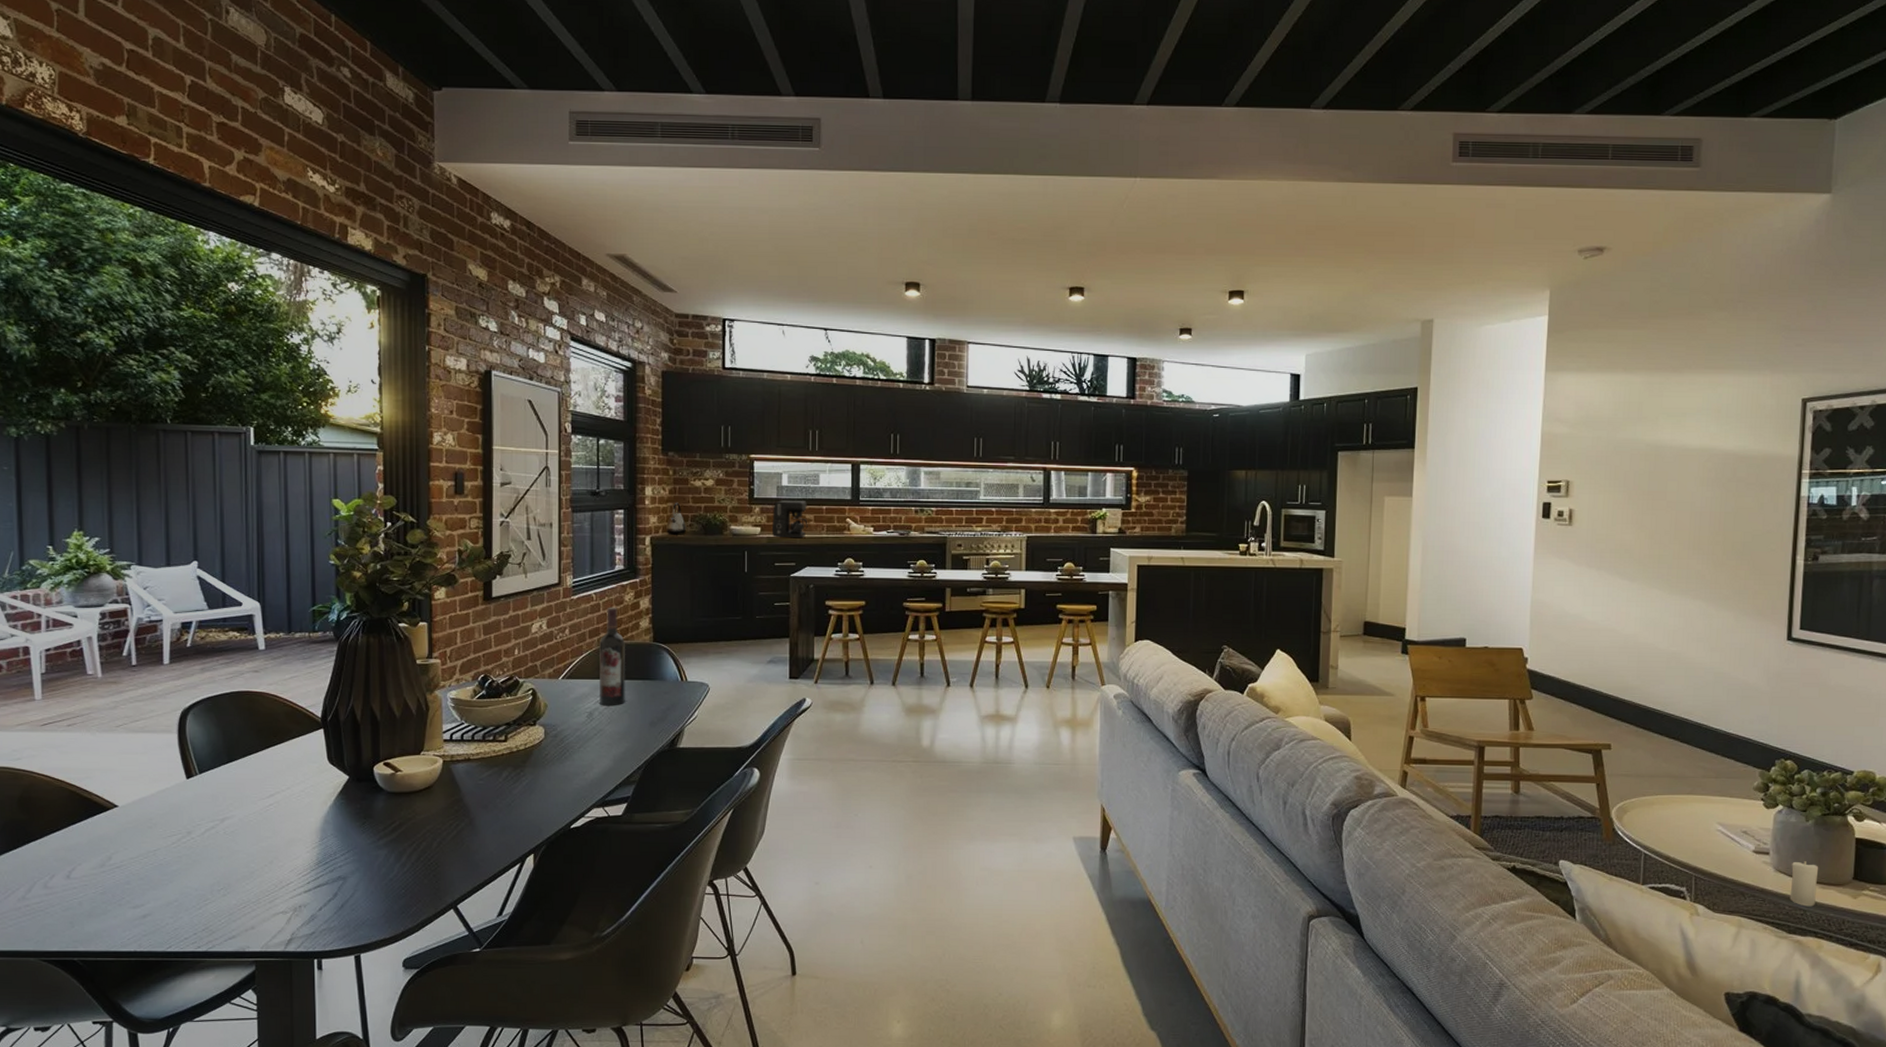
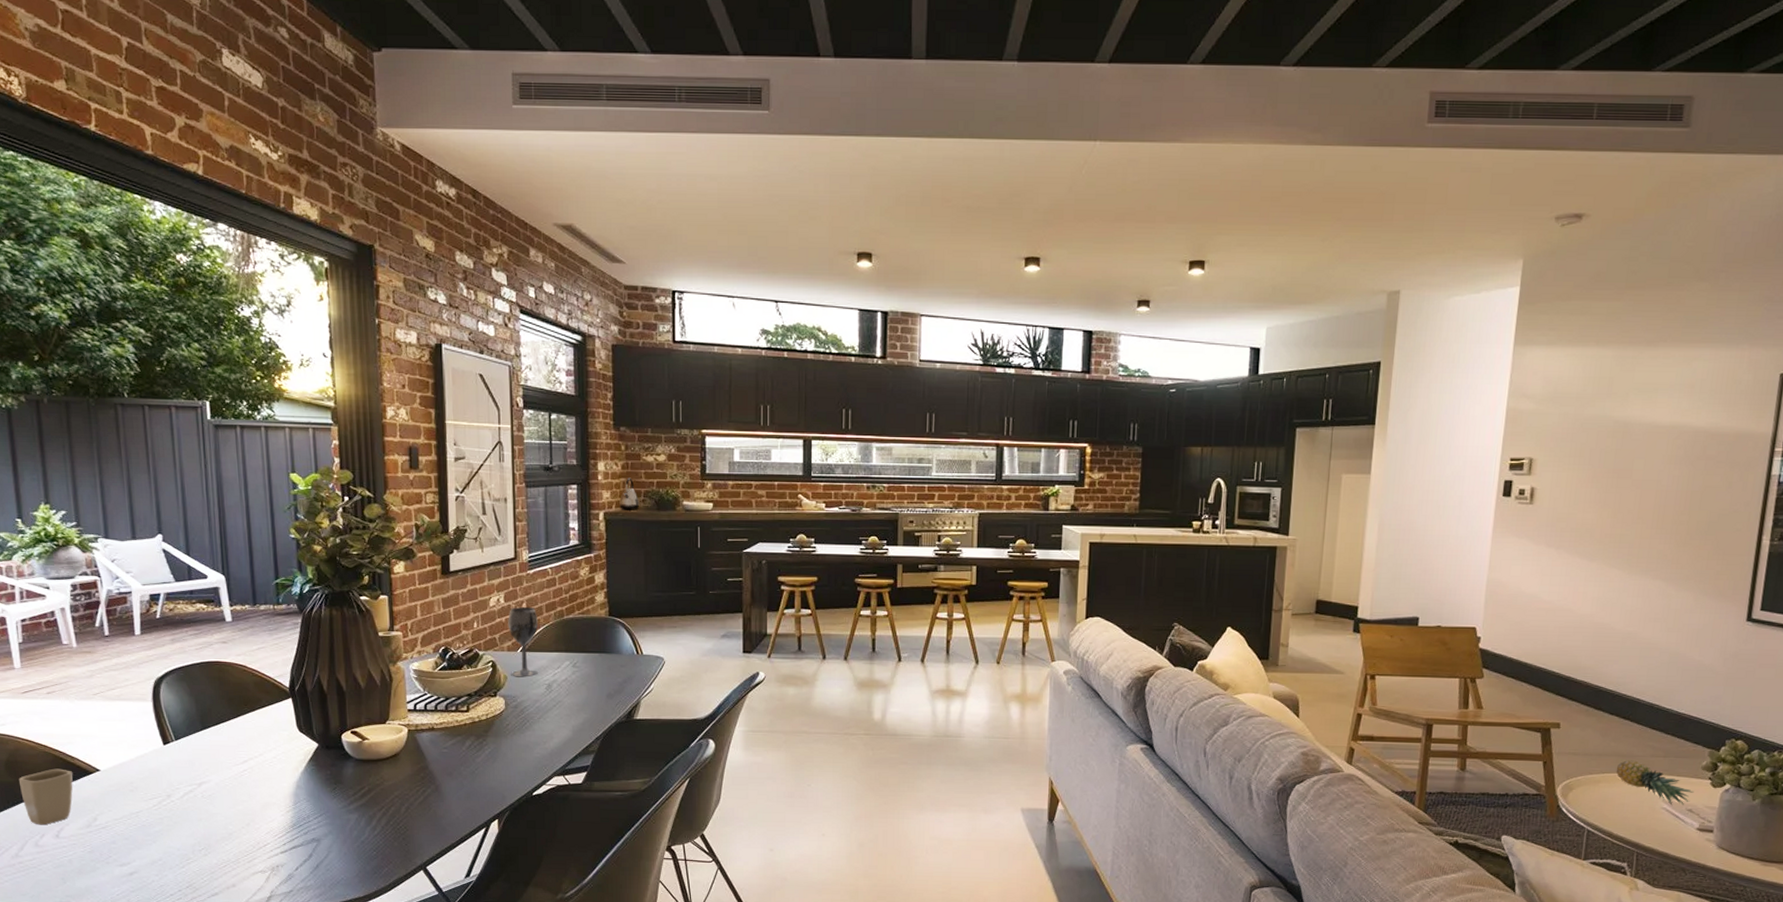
mug: none [31,805,89,865] -> present [18,768,73,825]
wine glass: none [550,632,581,706] -> present [508,606,539,678]
wine bottle: present [599,607,625,706] -> none [556,581,583,679]
coffee maker: present [773,500,808,538] -> none [725,476,760,514]
fruit: none [1669,781,1748,827] -> present [1616,760,1694,805]
candle: present [1789,861,1819,907] -> none [1730,839,1762,883]

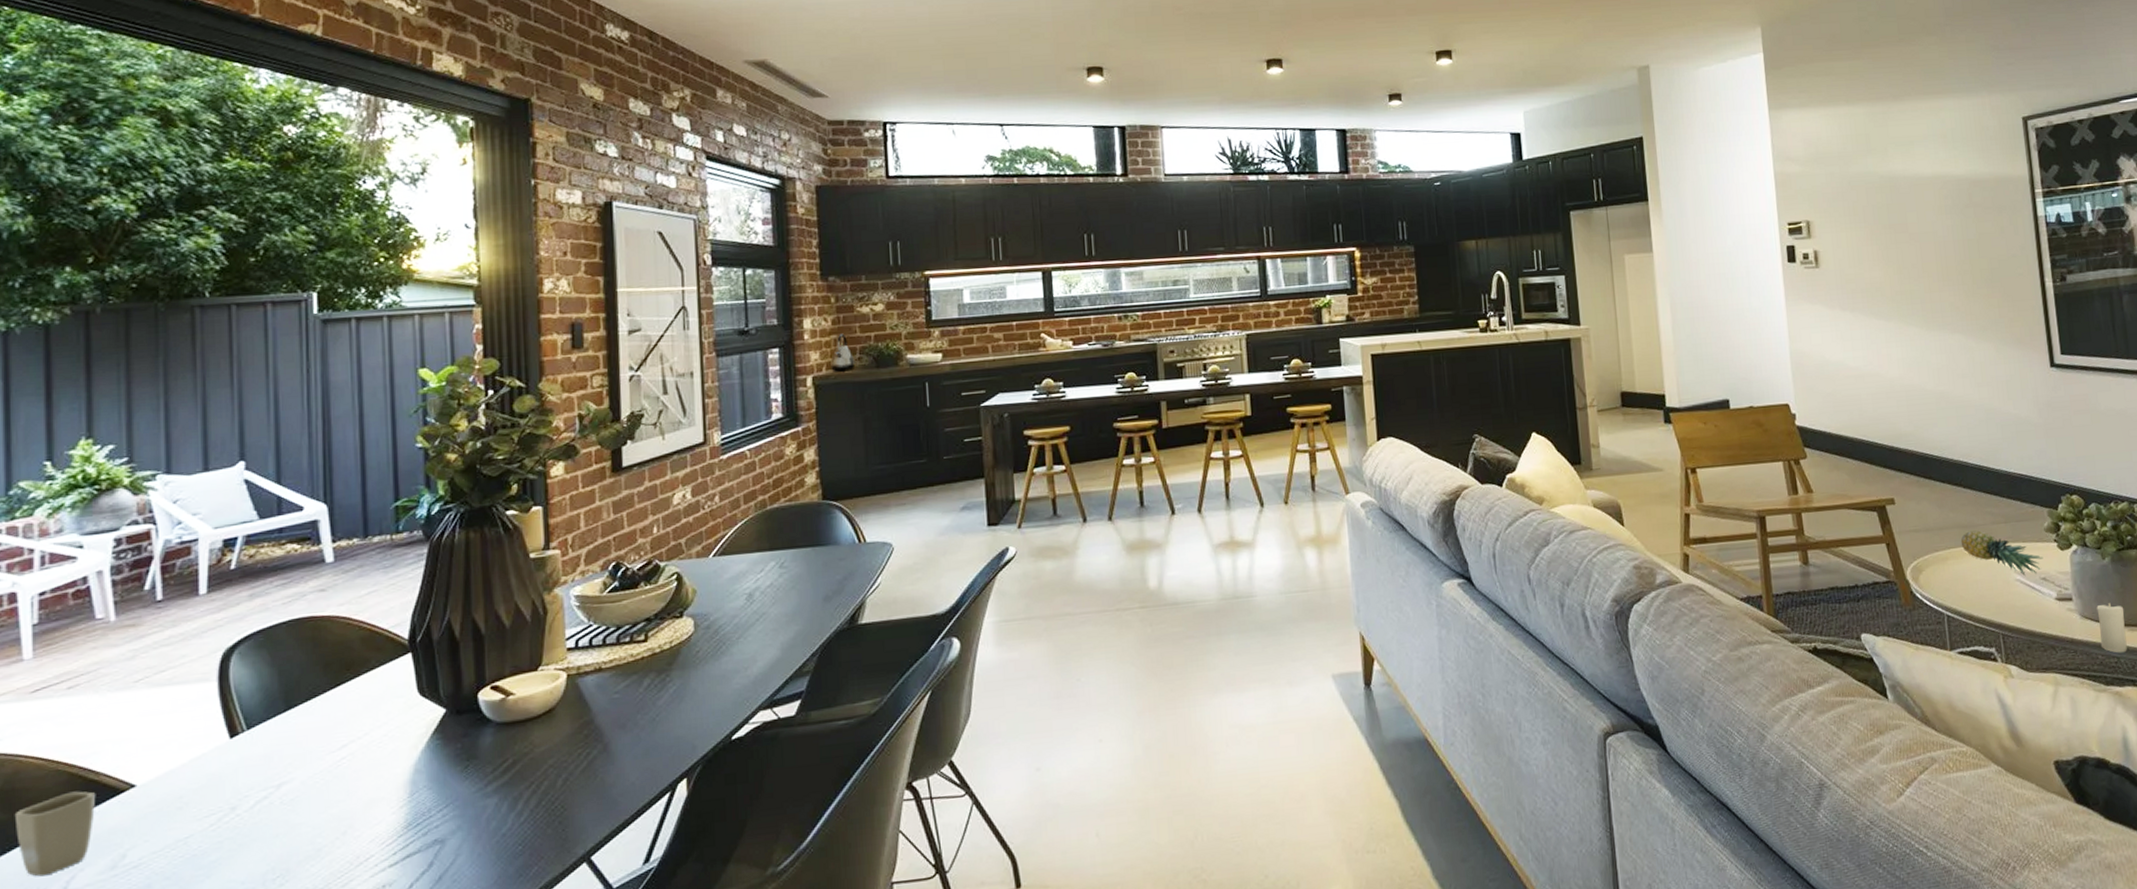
wine glass: present [508,606,539,678] -> none [696,499,737,590]
candle: none [1730,839,1762,883] -> present [2096,603,2127,653]

